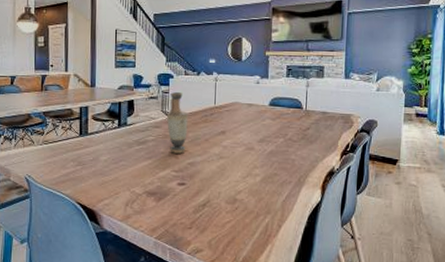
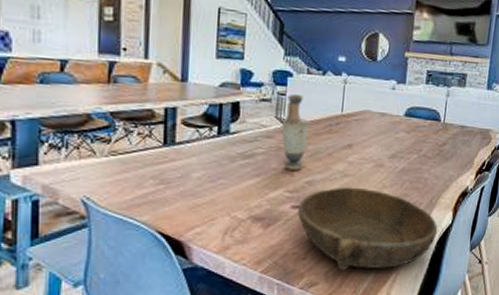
bowl: none [183,167,308,240] -> present [298,187,438,271]

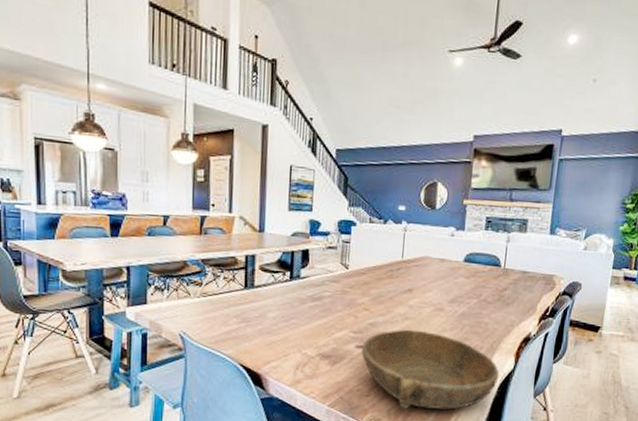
vase: present [281,94,309,170] -> none [346,242,372,313]

